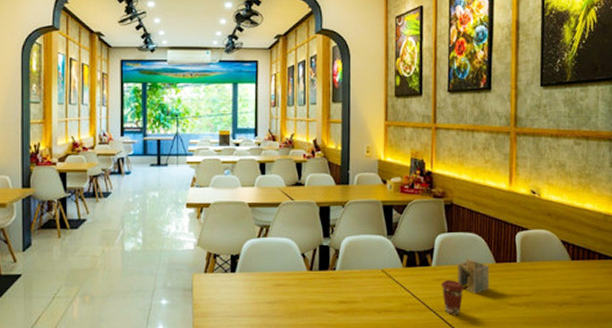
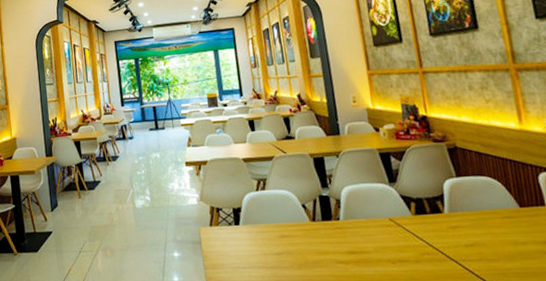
coffee cup: present [441,280,464,316] -> none [458,227,488,266]
napkin holder: present [458,258,490,294] -> none [474,203,518,242]

